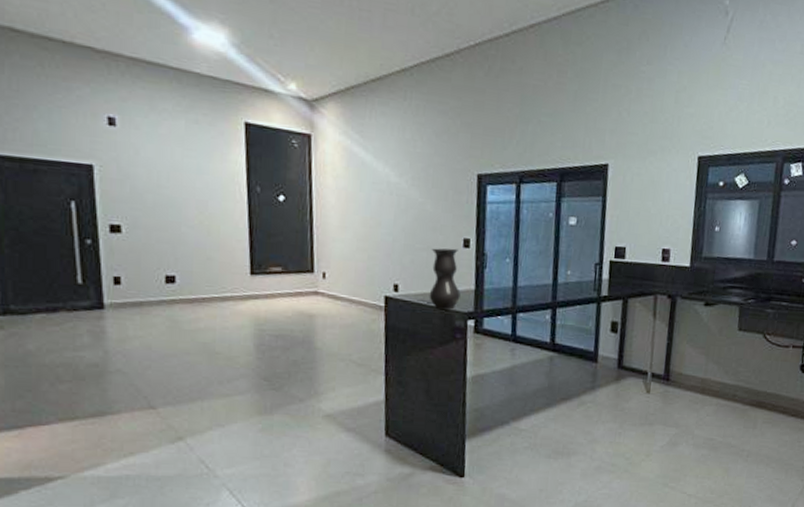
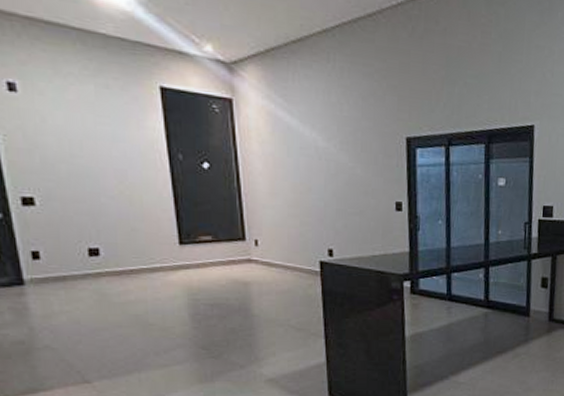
vase: present [429,248,460,311] -> none [364,211,395,273]

